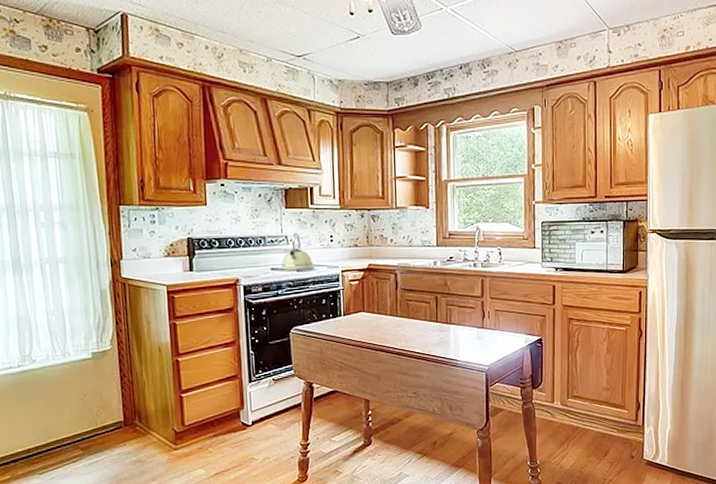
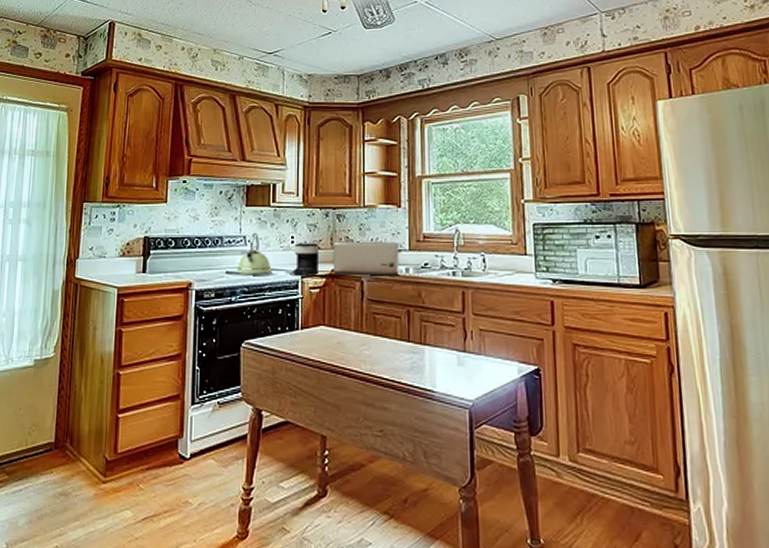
coffee maker: none [331,241,368,271] -> present [290,243,331,277]
toaster: none [369,238,430,270] -> present [332,241,402,276]

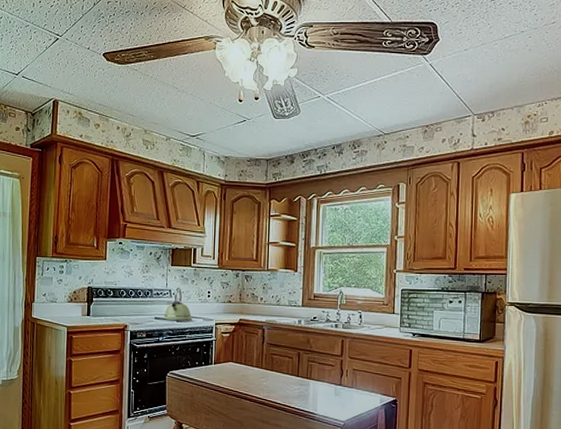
coffee maker: present [290,243,331,277] -> none [206,297,239,324]
toaster: present [332,241,402,276] -> none [240,297,296,326]

